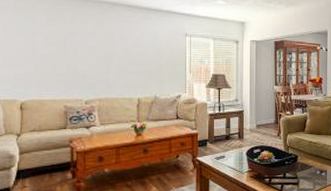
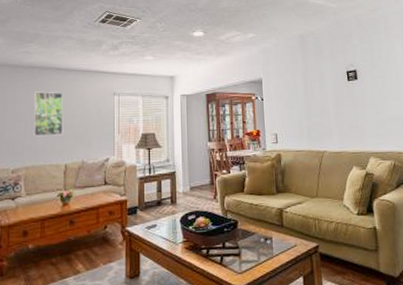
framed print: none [105,27,136,71] -> present [34,91,64,136]

